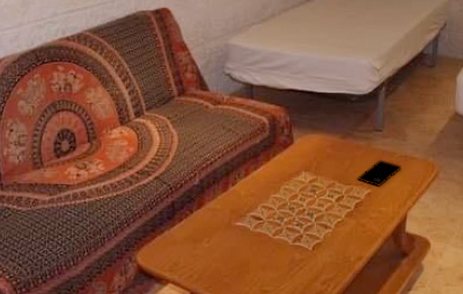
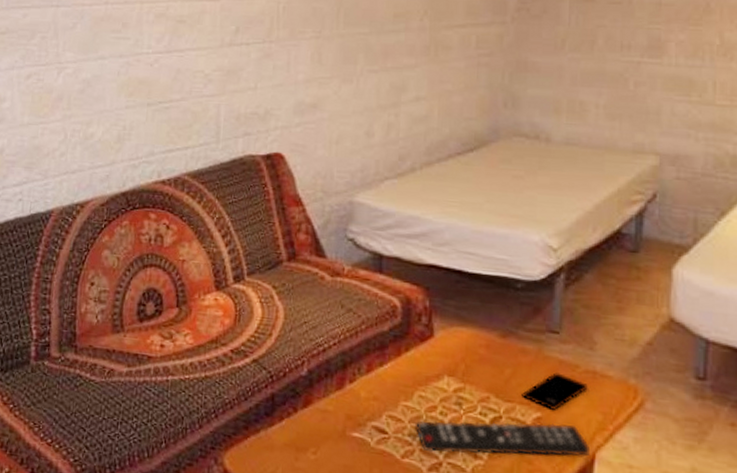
remote control: none [283,195,403,229] -> present [415,420,590,457]

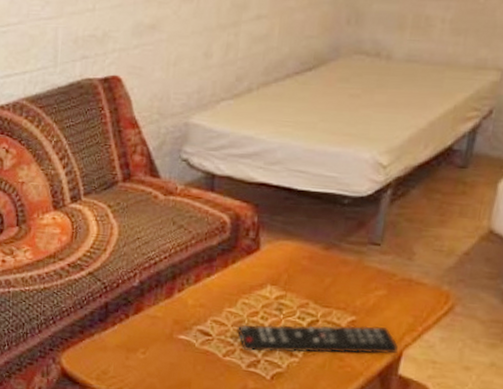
smartphone: present [522,372,588,410] -> none [339,281,403,314]

